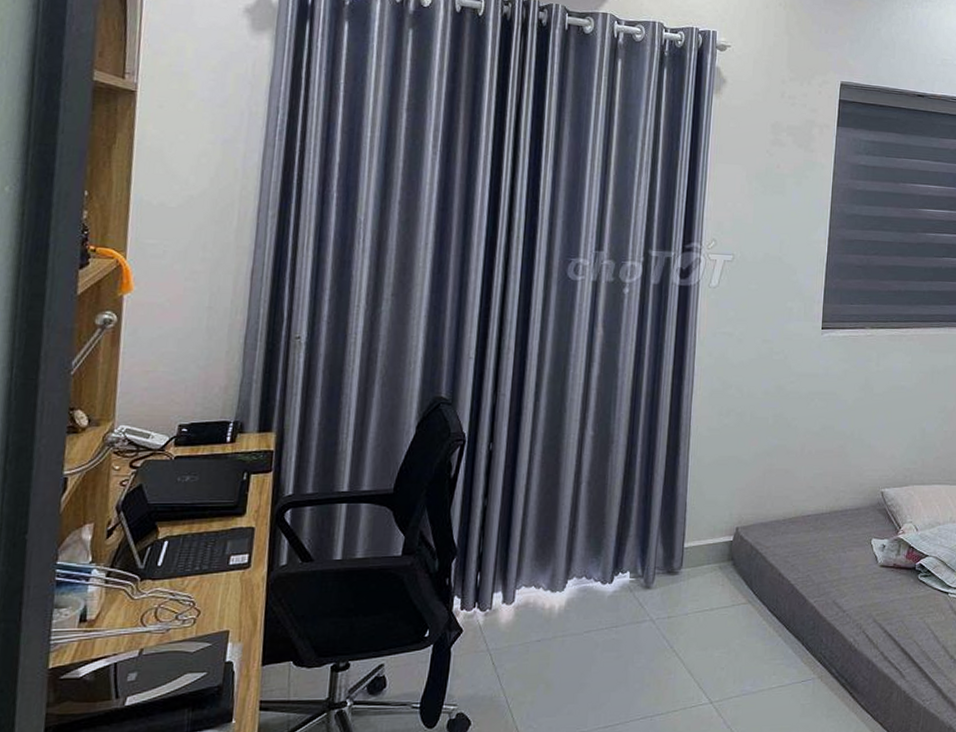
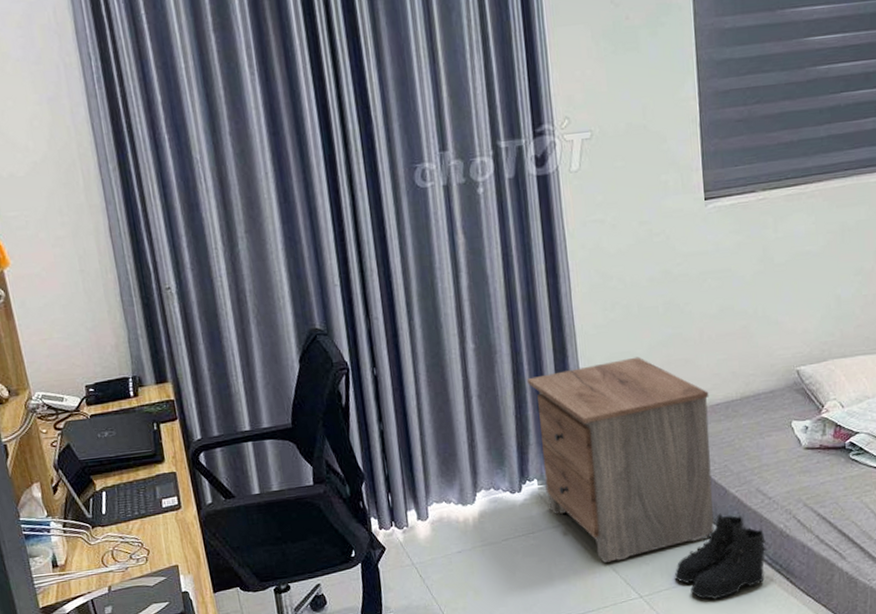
nightstand: none [636,462,802,664] -> present [526,357,714,563]
boots: none [746,622,836,711] -> present [674,513,768,600]

